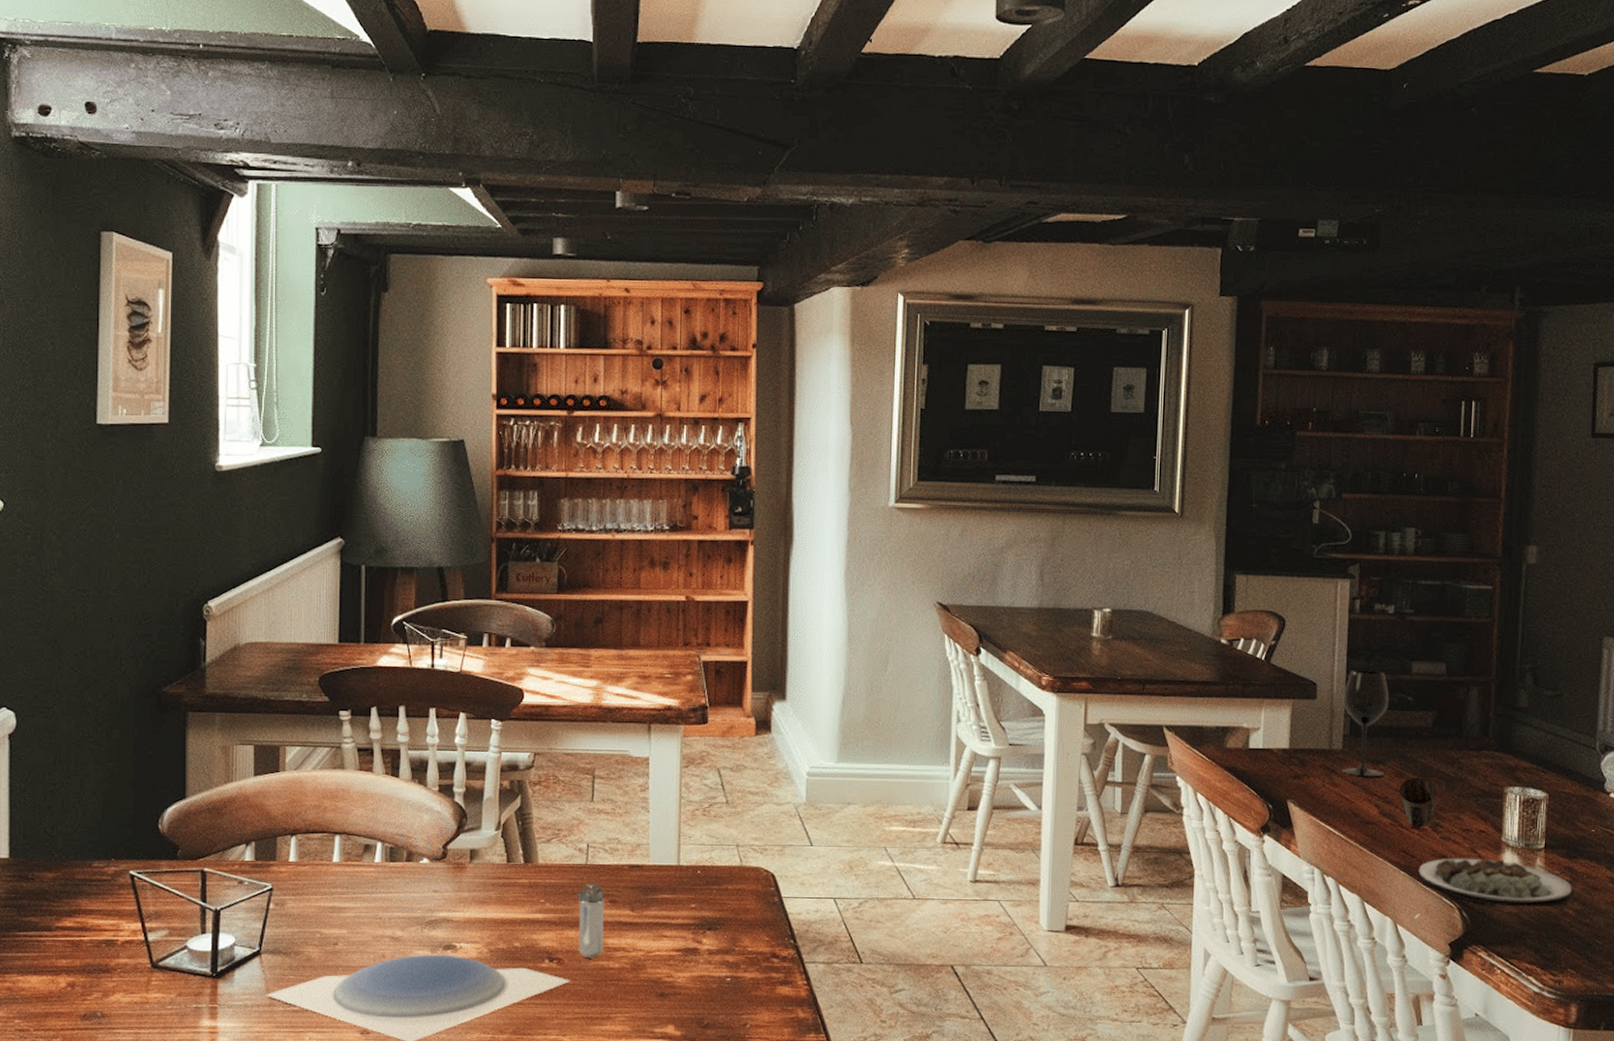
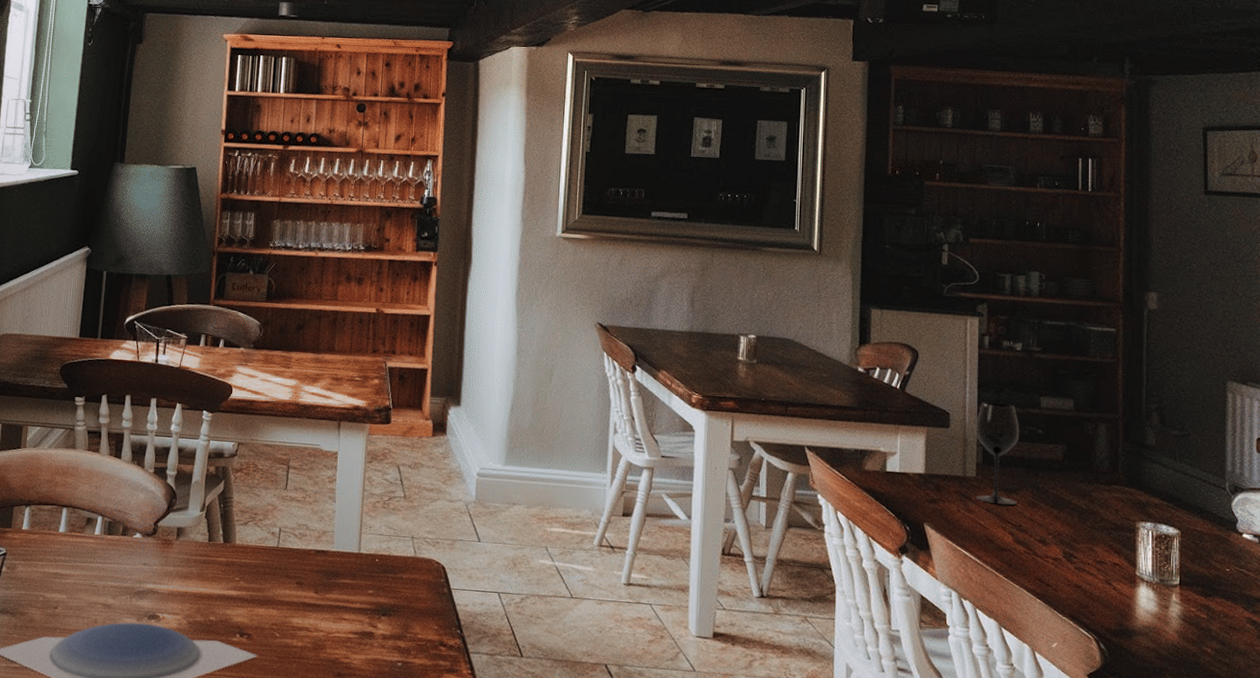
shaker: present [578,883,605,958] -> none [266,564,293,636]
mug: present [1399,777,1437,830] -> none [1032,507,1070,559]
plate: present [1419,858,1572,907] -> none [1054,589,1209,644]

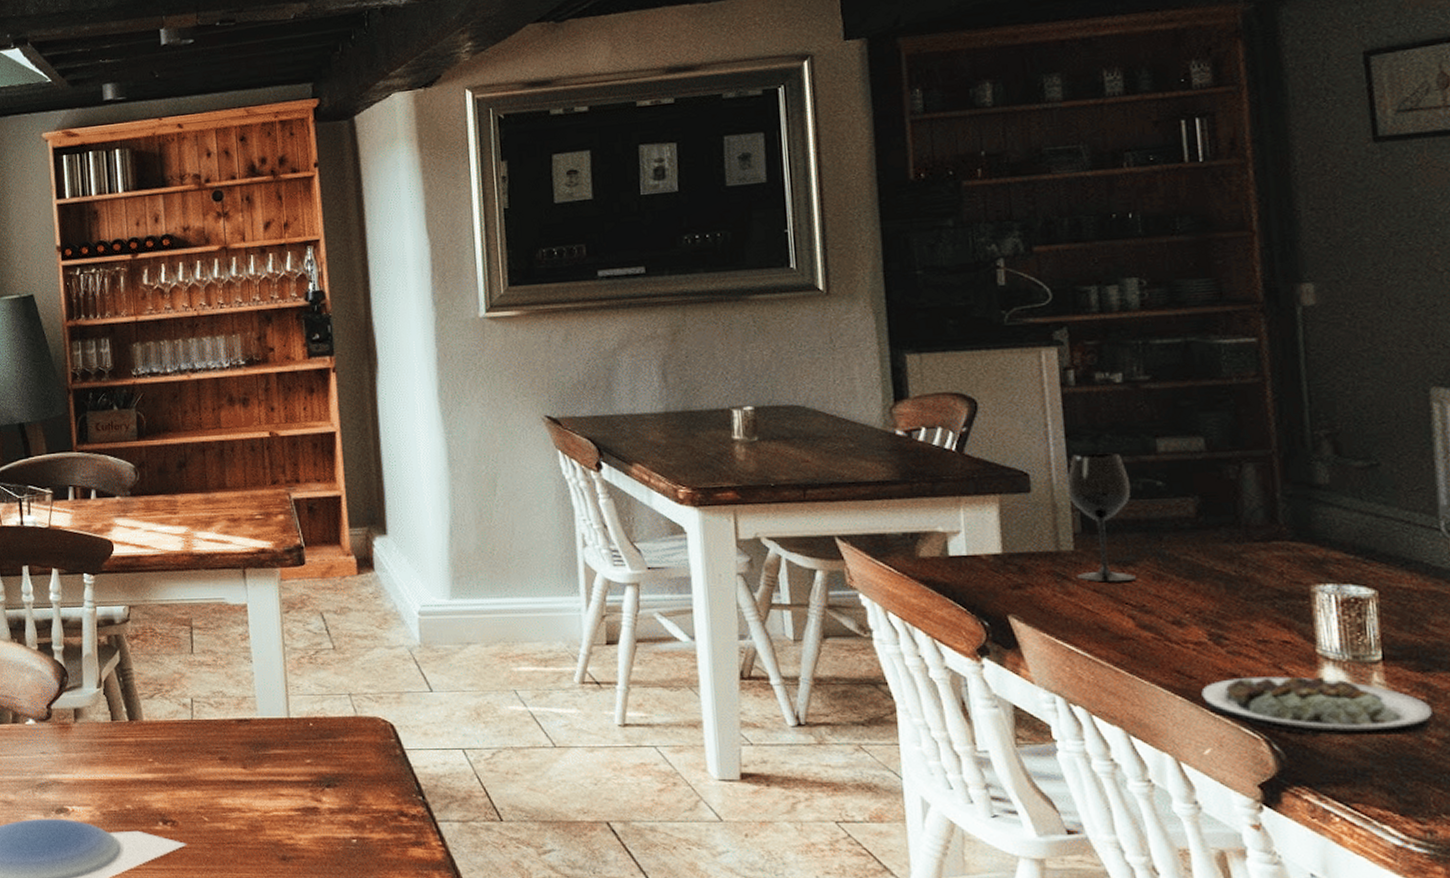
plate: none [1054,589,1209,644] -> present [1201,676,1432,736]

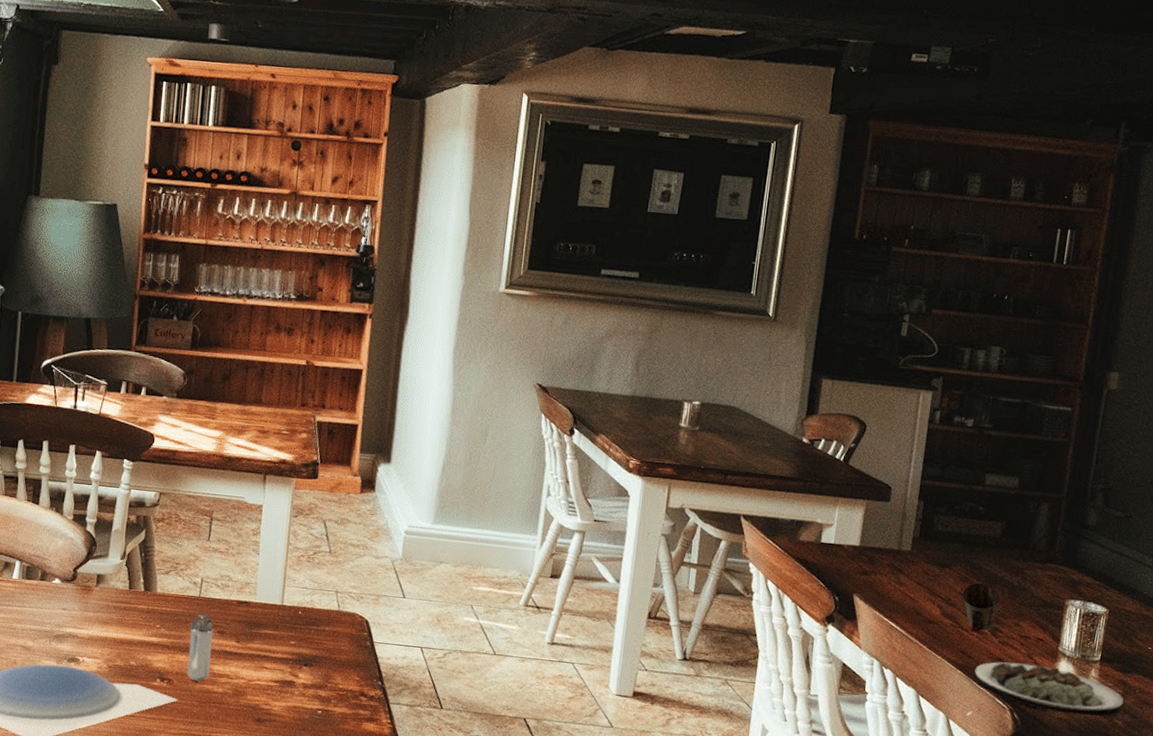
shaker: none [186,739,218,820] -> present [187,613,214,682]
wineglass: present [1067,453,1136,583] -> none [908,477,961,580]
mug: none [1159,579,1216,644] -> present [962,583,1000,633]

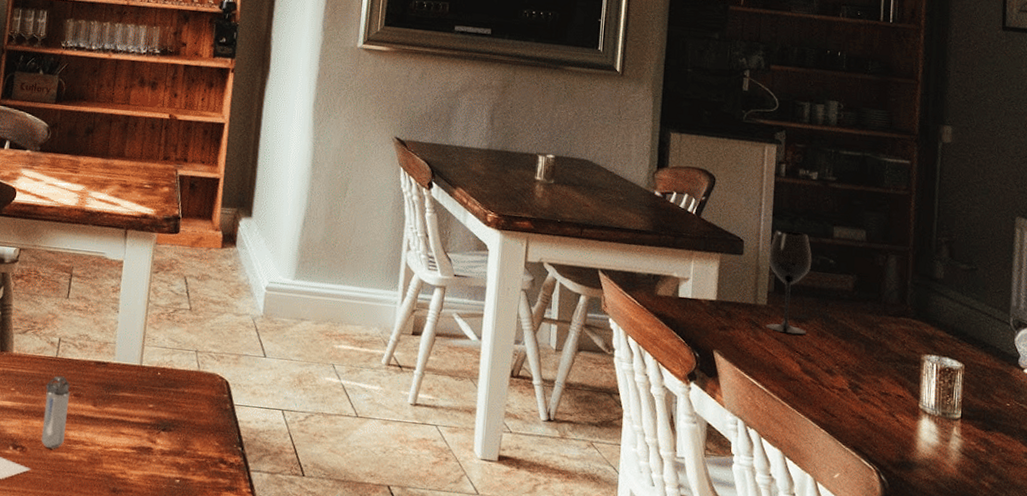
wineglass: none [908,477,961,580] -> present [766,230,812,335]
mug: present [962,583,1000,633] -> none [820,338,857,390]
plate: present [974,662,1124,717] -> none [838,420,988,478]

